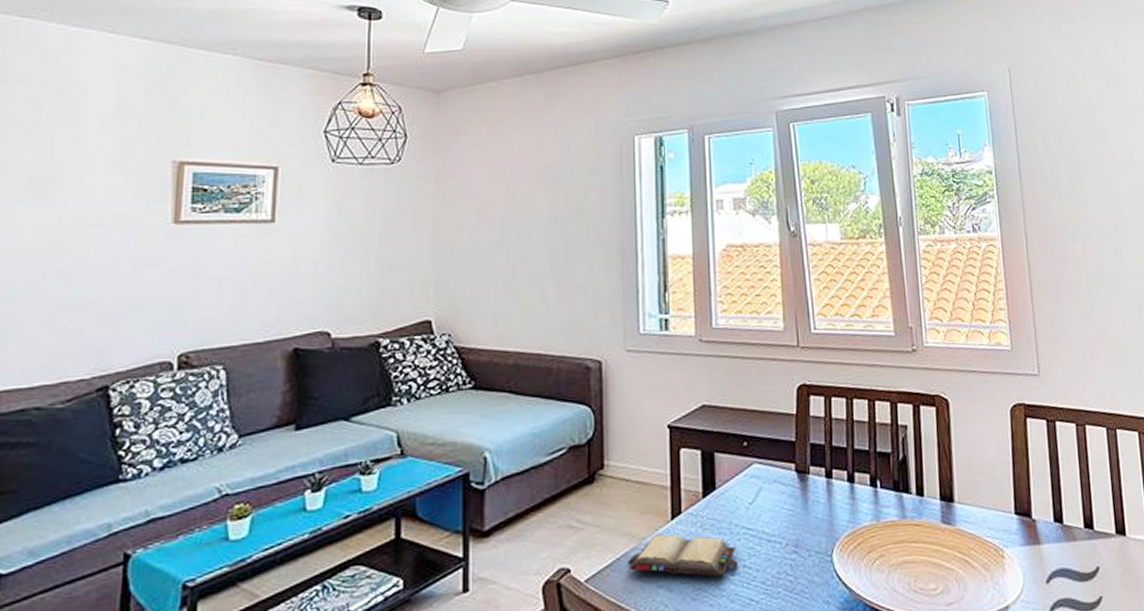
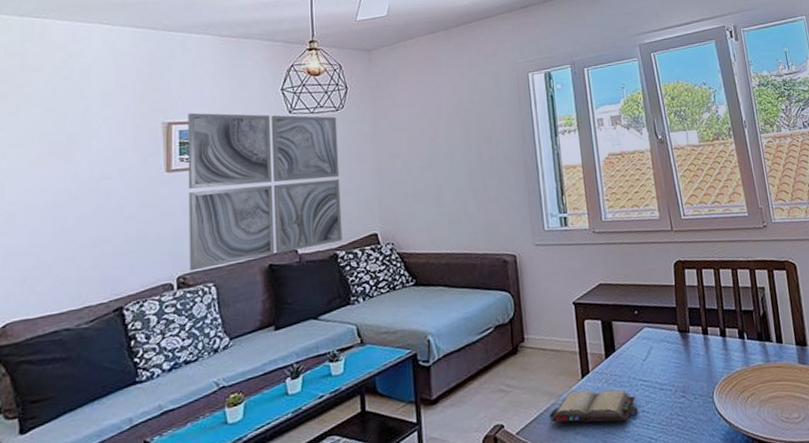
wall art: none [194,152,391,349] -> present [187,112,343,271]

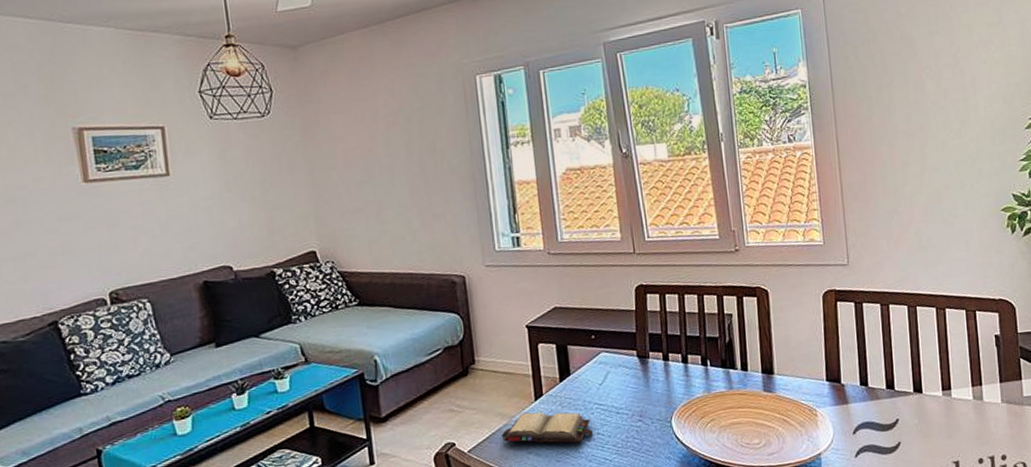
wall art: present [187,112,343,271] -> none [99,117,279,287]

